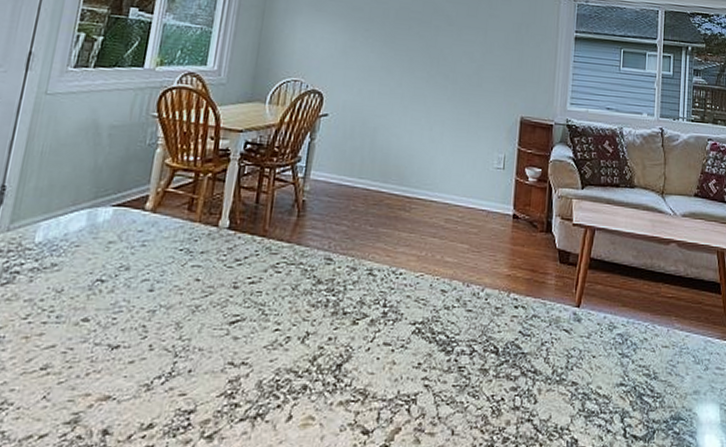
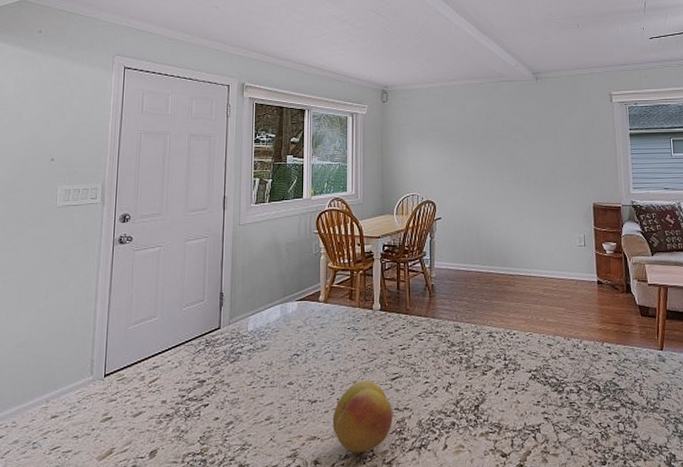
fruit: none [137,321,226,422] -> present [332,380,393,453]

